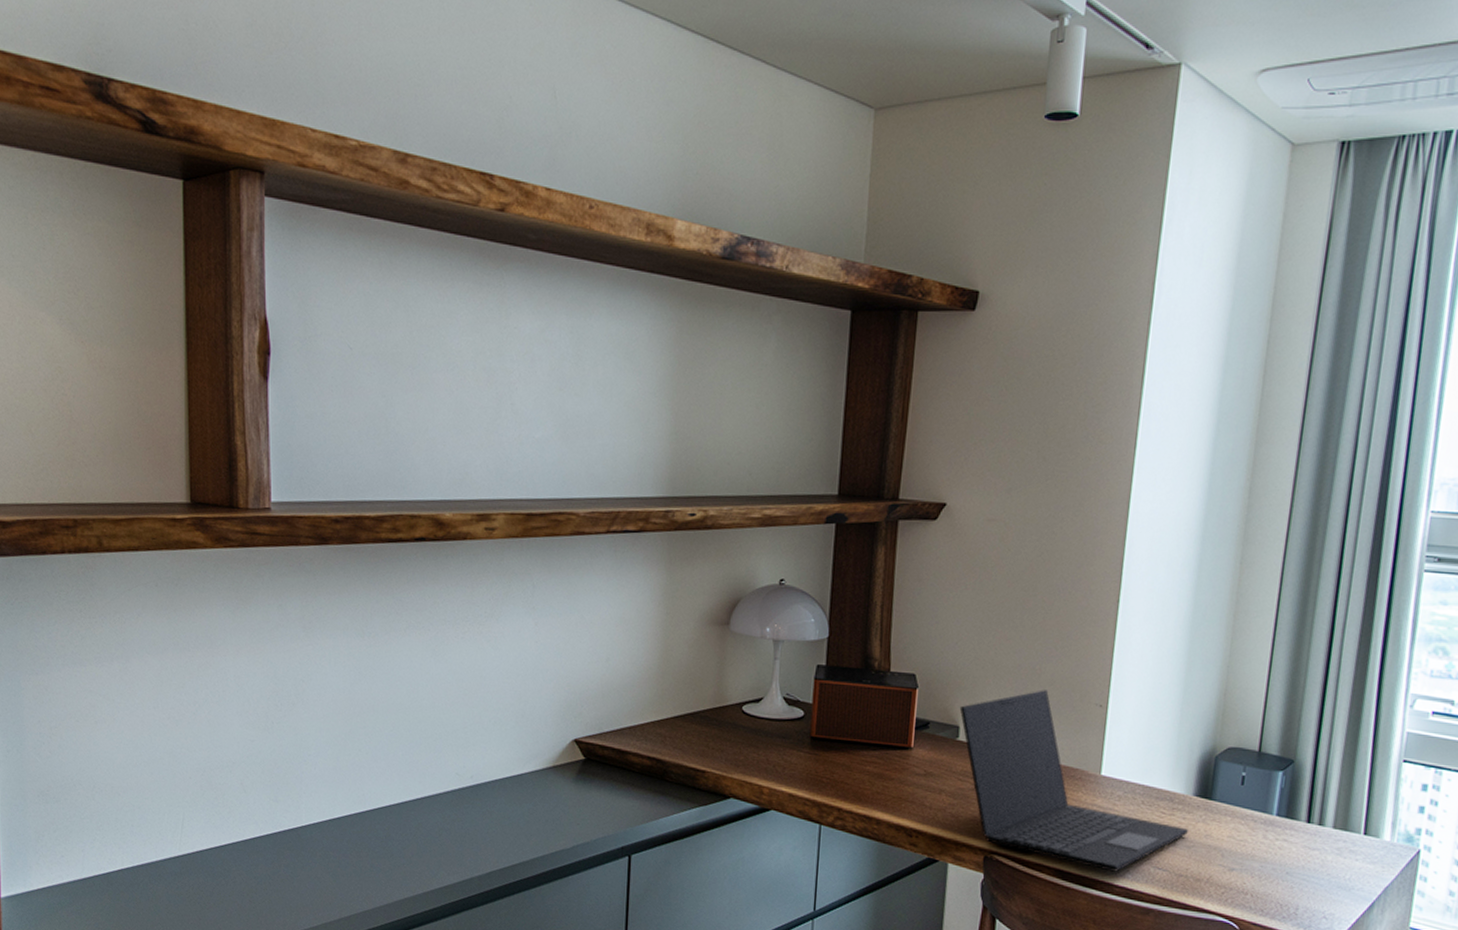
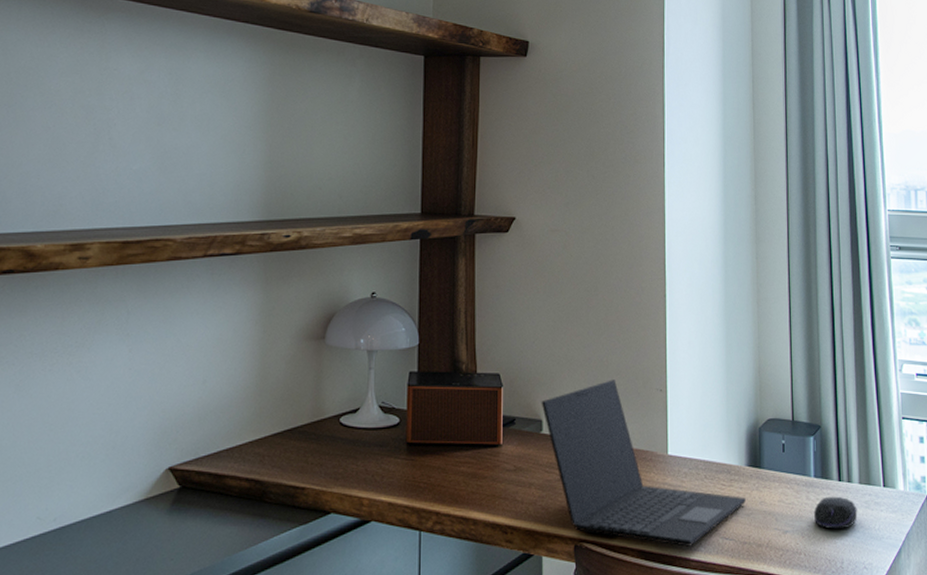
computer mouse: none [1268,838,1326,875] -> present [813,496,858,530]

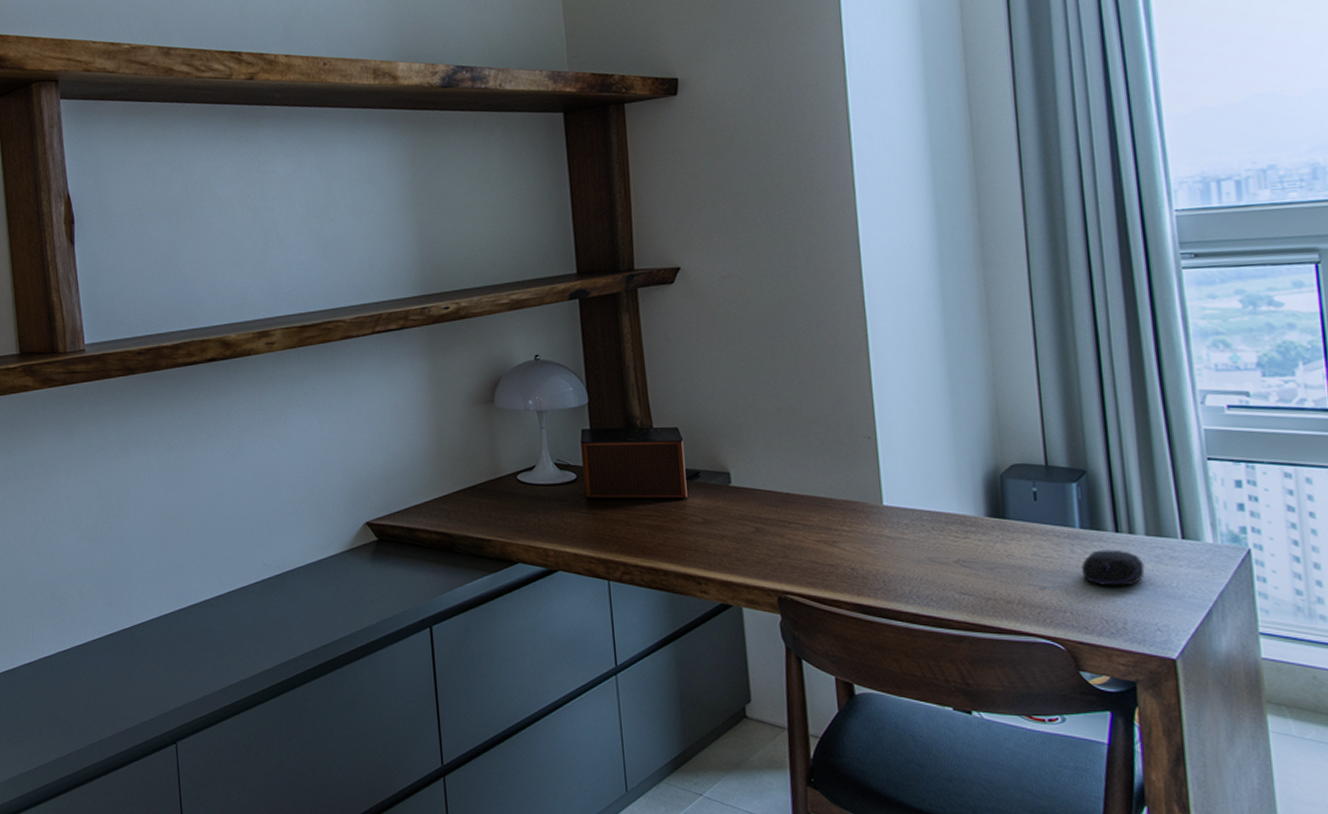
laptop: present [541,380,746,547] -> none [726,428,987,601]

